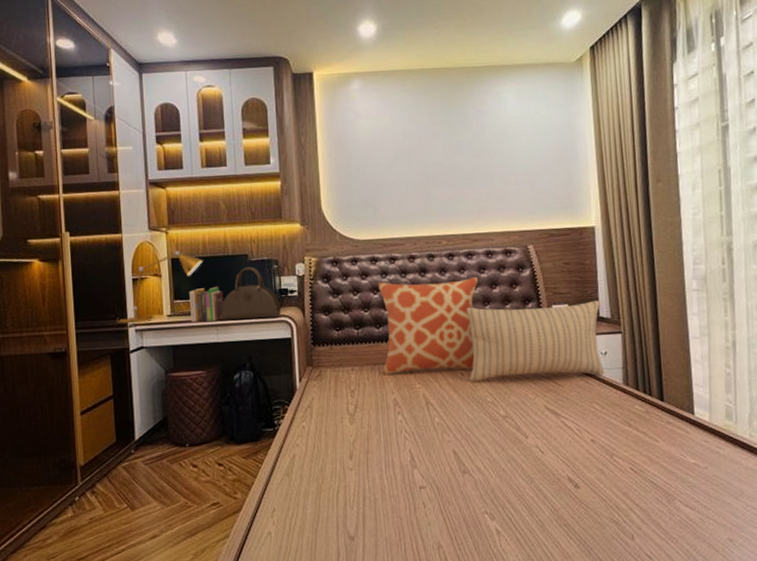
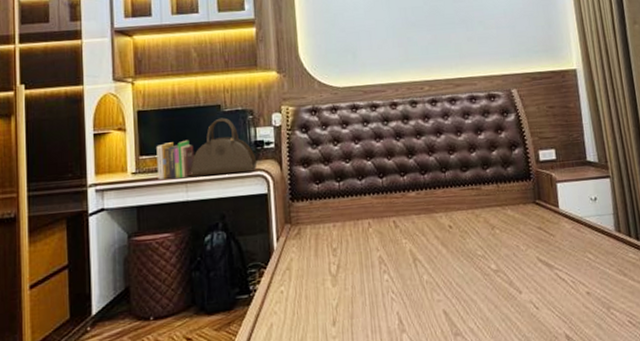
desk lamp: present [115,251,203,325] -> none [73,102,172,185]
pillow: present [377,276,479,375] -> none [359,122,463,230]
pillow: present [466,300,605,382] -> none [451,144,597,235]

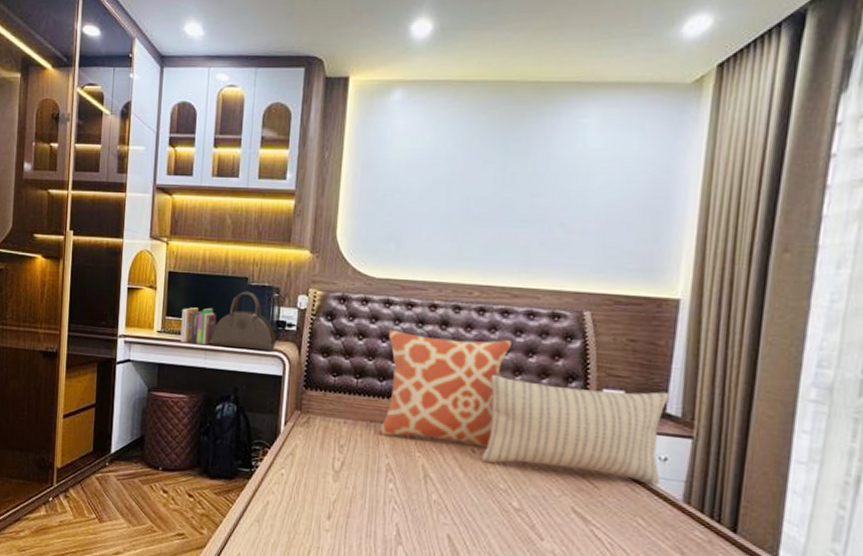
pillow: none [359,122,463,230] -> present [378,329,513,447]
pillow: none [451,144,597,235] -> present [480,375,670,485]

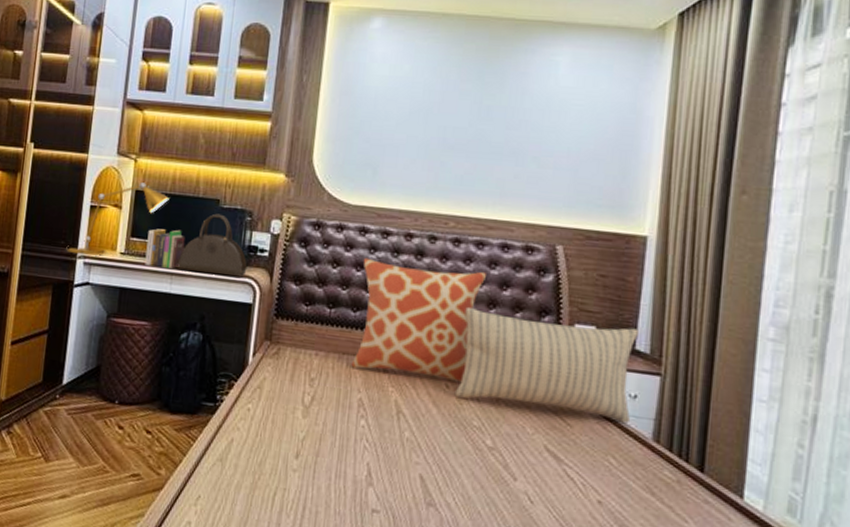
desk lamp: none [106,264,200,335] -> present [64,182,169,256]

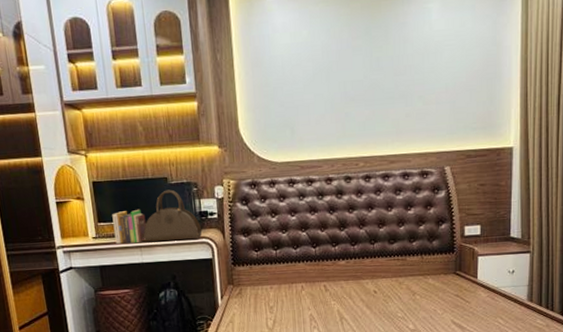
desk lamp: present [64,182,169,256] -> none [43,174,124,247]
pillow: present [351,257,488,382] -> none [295,198,395,292]
pillow: present [454,307,638,423] -> none [381,221,512,299]

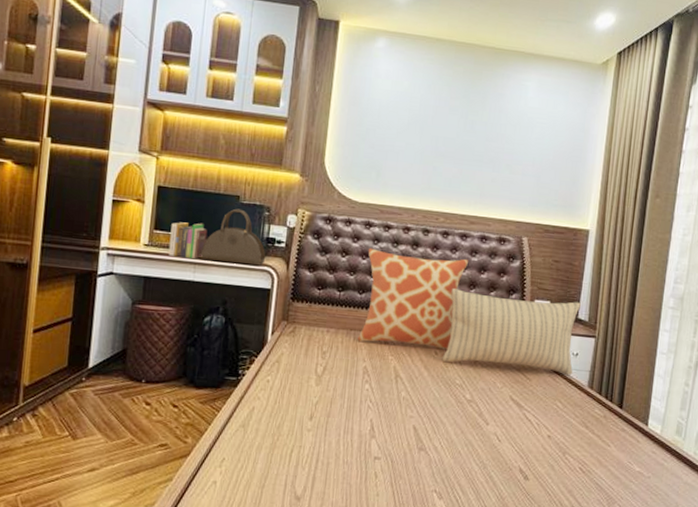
pillow: none [295,198,395,292] -> present [357,248,469,349]
pillow: none [381,221,512,299] -> present [441,288,581,375]

